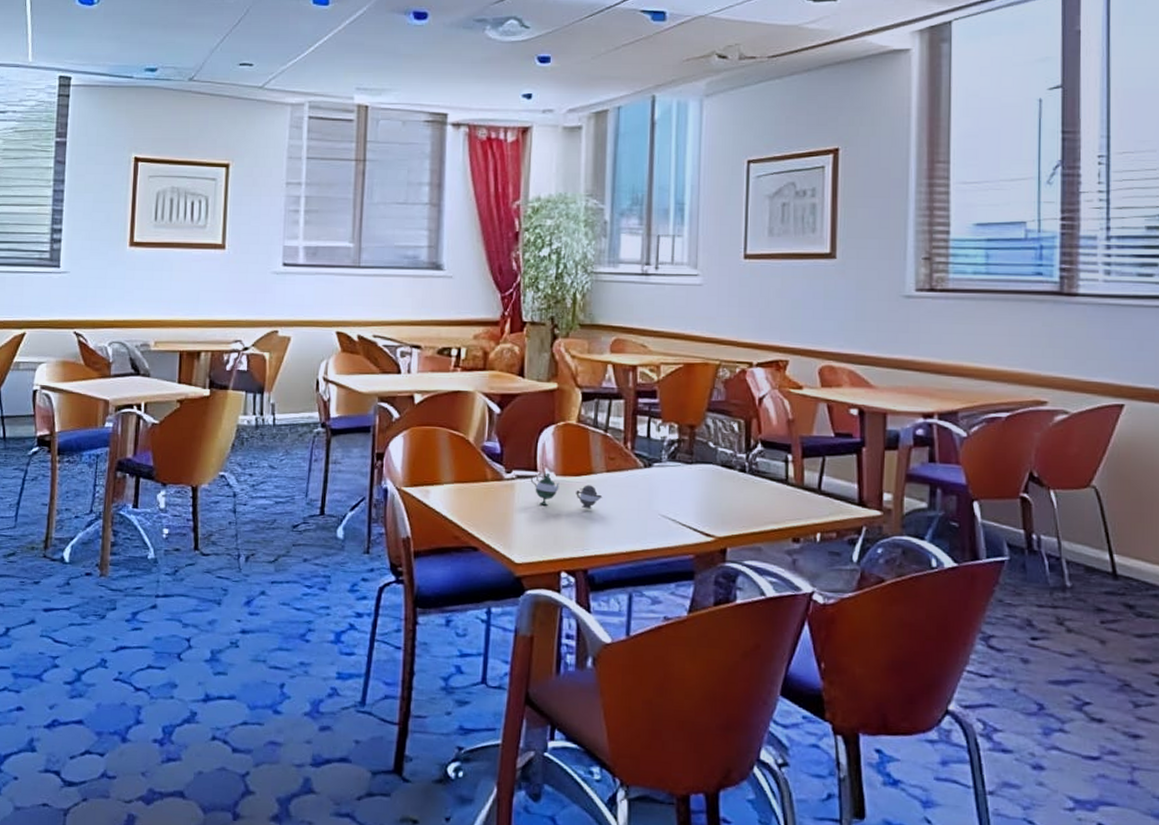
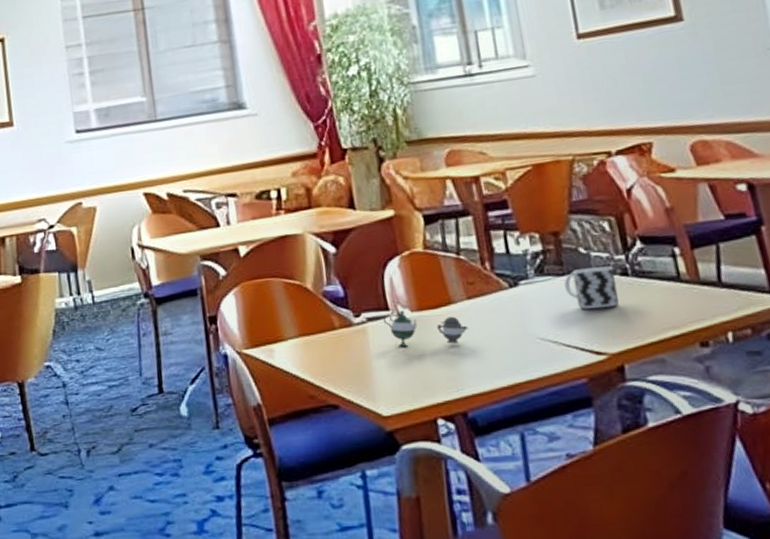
cup: none [691,460,734,498] -> present [564,266,619,309]

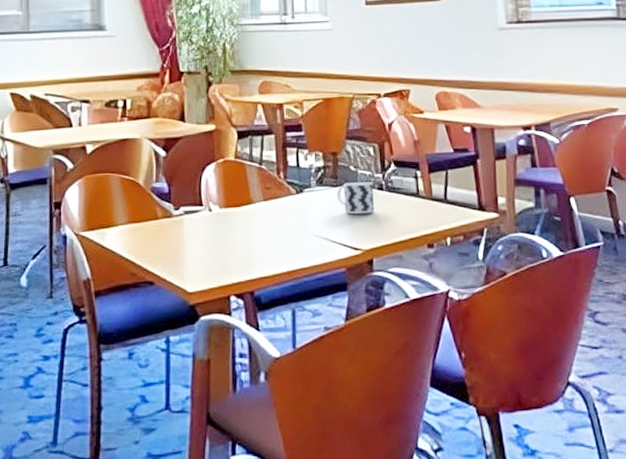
teapot: present [383,310,469,347] -> none [197,206,262,237]

